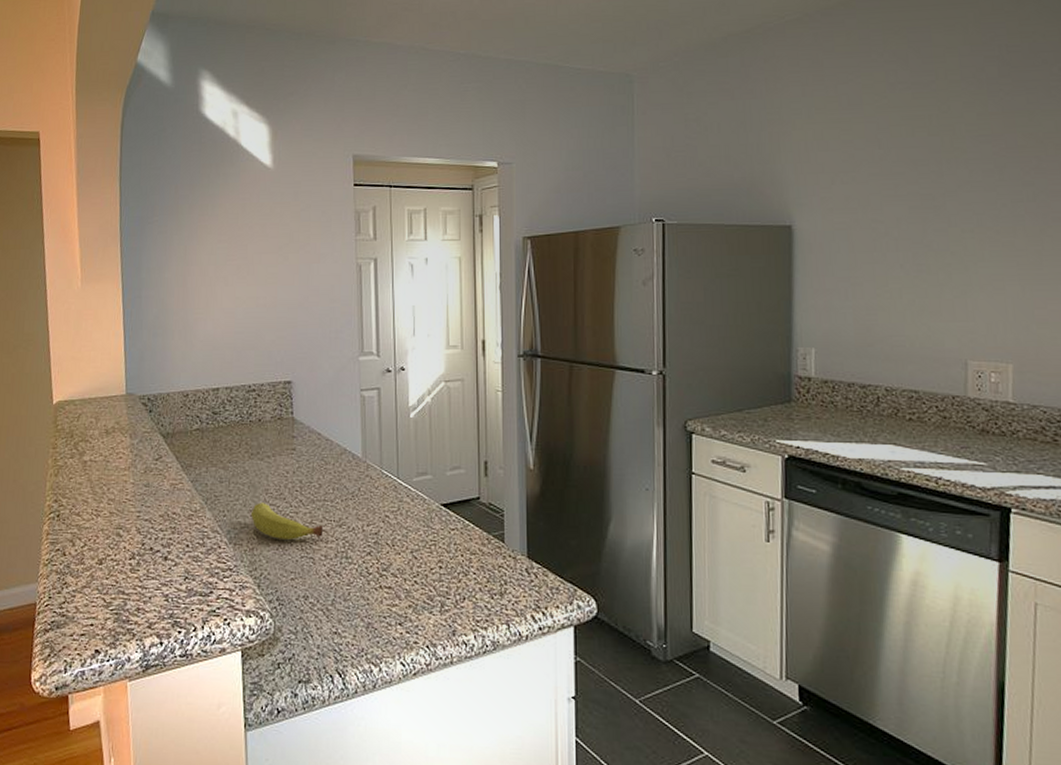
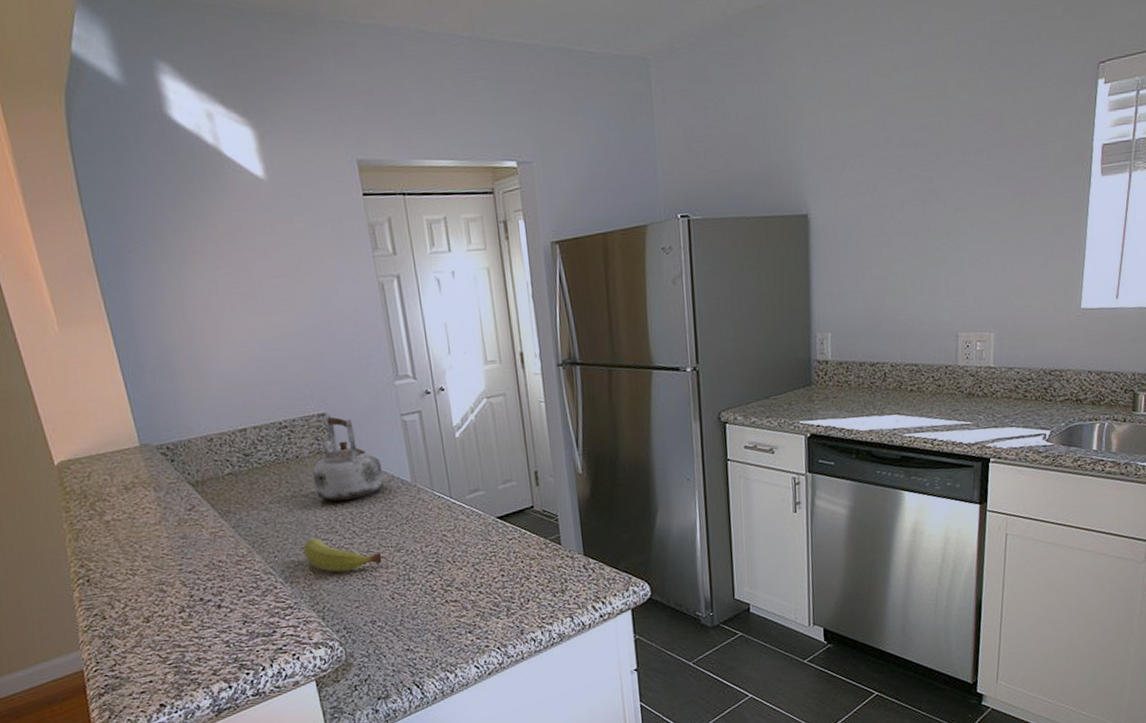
kettle: none [271,383,336,469] -> present [312,415,385,502]

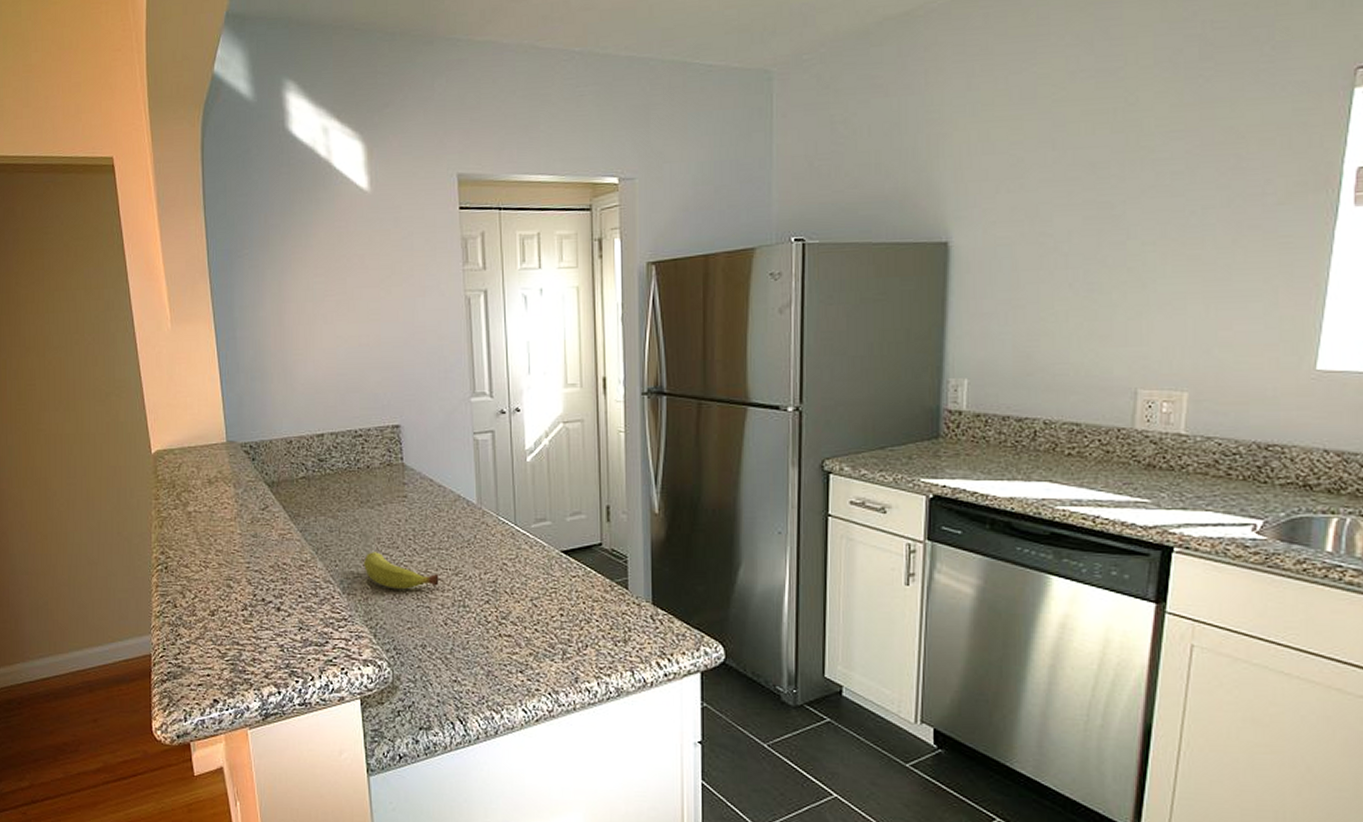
kettle: present [312,415,385,502] -> none [381,427,450,517]

